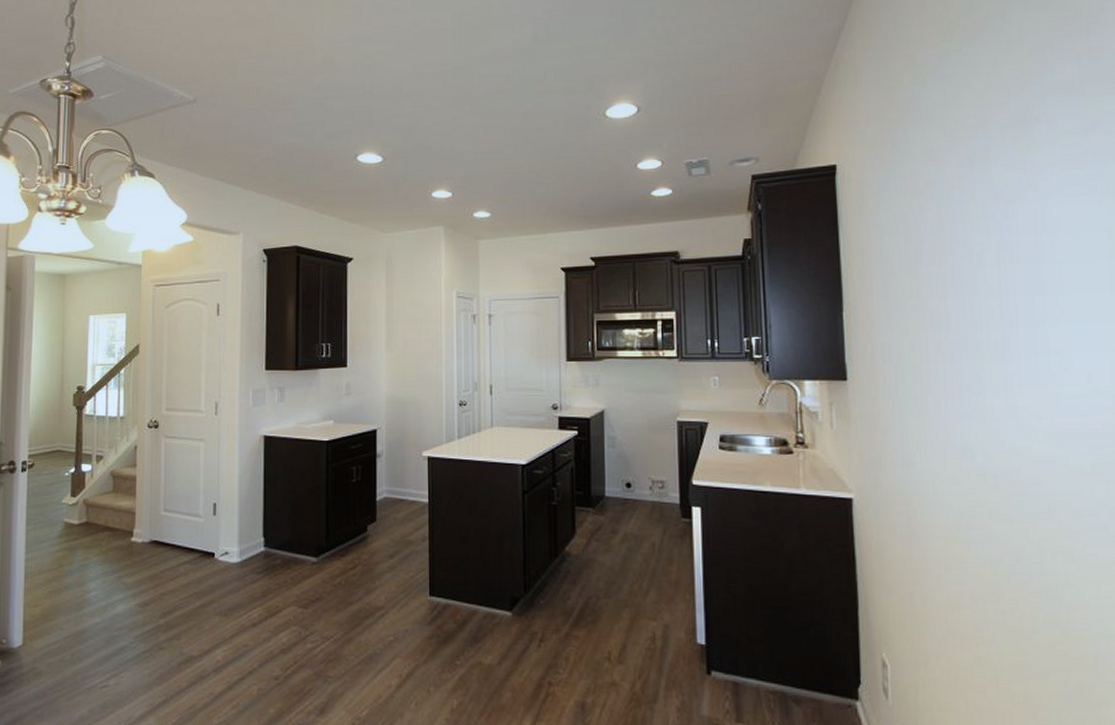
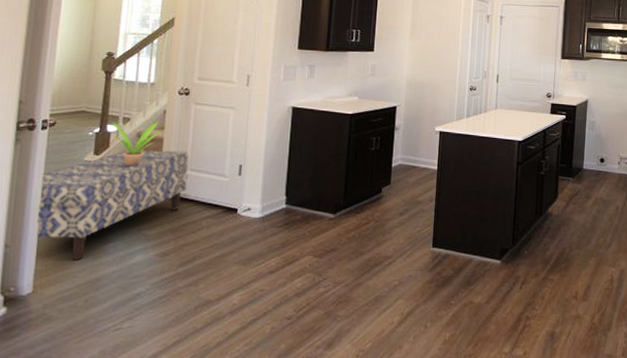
bench: none [22,489,163,611] -> present [36,150,189,261]
potted plant: none [86,458,133,508] -> present [111,121,161,167]

